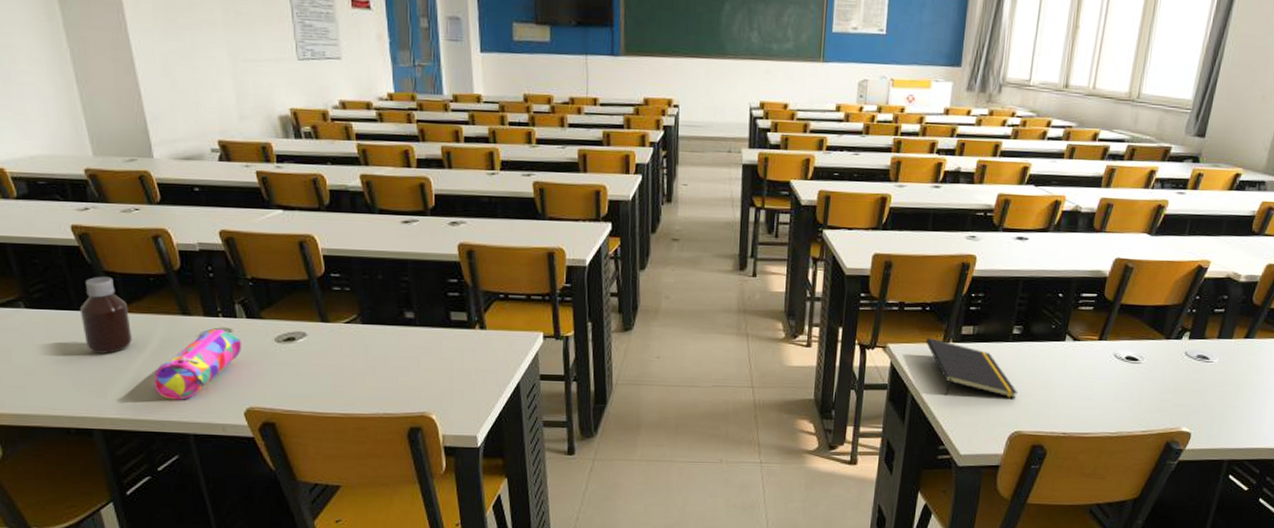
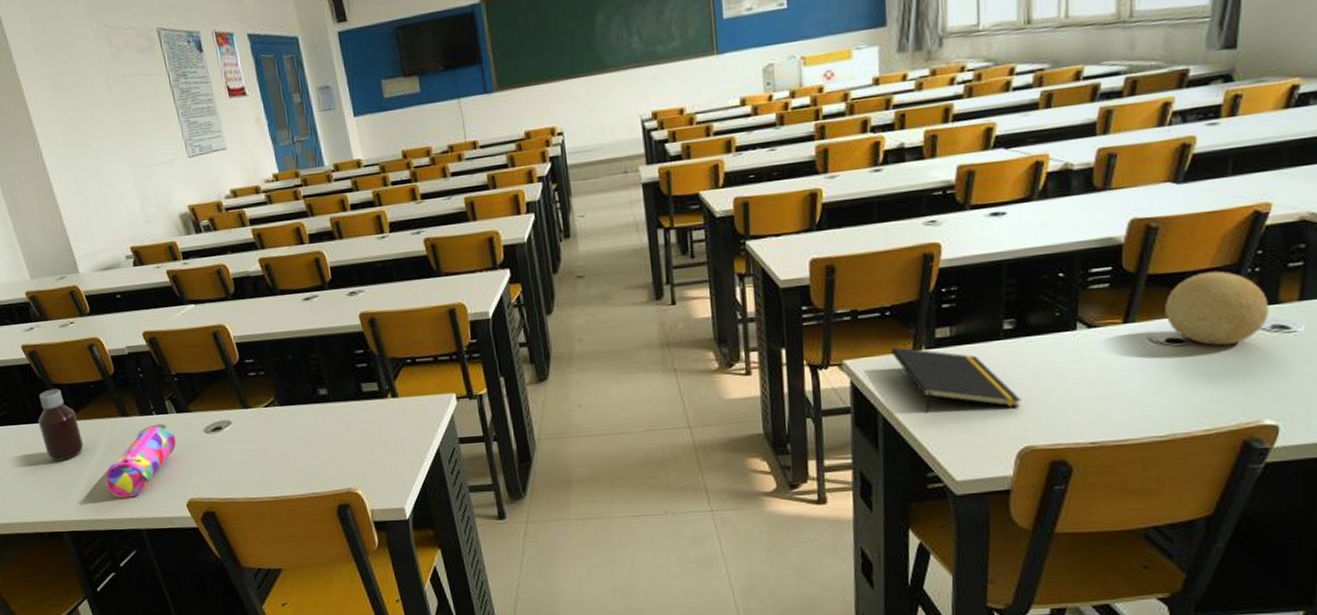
decorative ball: none [1128,307,1198,366] -> present [1165,270,1268,346]

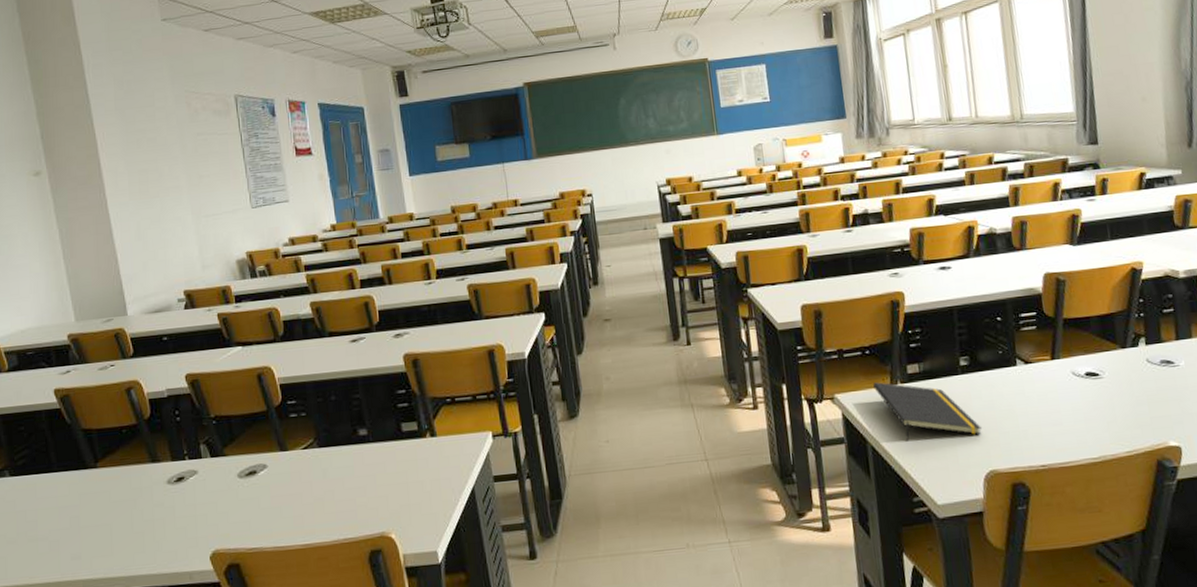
bottle: present [37,388,84,461] -> none [58,434,106,513]
pencil case: present [106,425,177,498] -> none [124,471,207,553]
decorative ball: present [1165,270,1268,346] -> none [1080,315,1157,378]

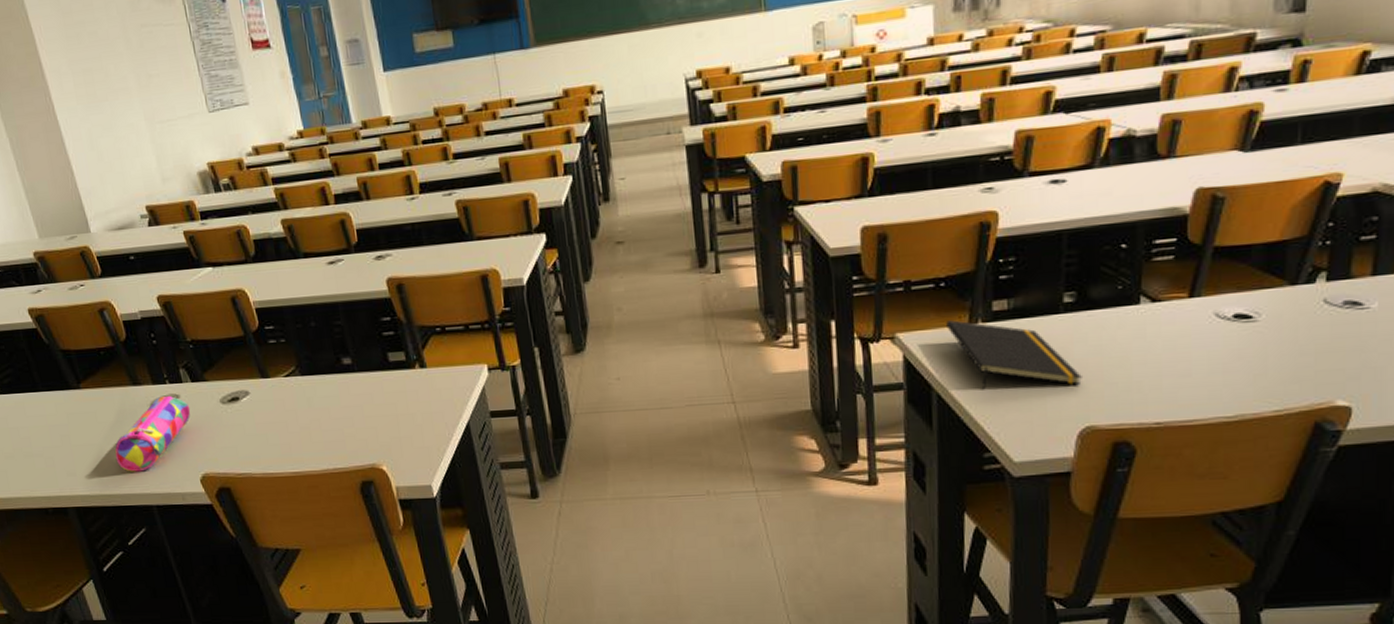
pencil case: none [124,471,207,553] -> present [115,395,191,472]

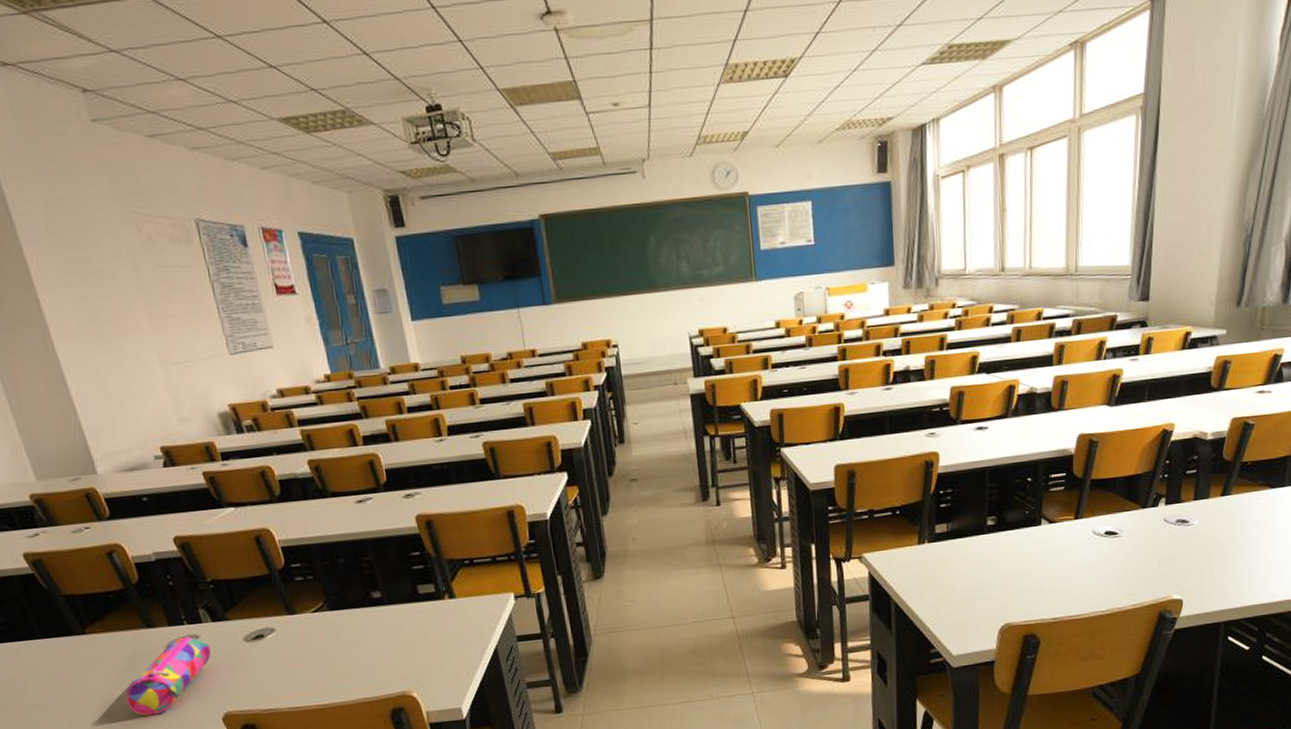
notepad: present [946,320,1082,390] -> none [901,541,1001,598]

